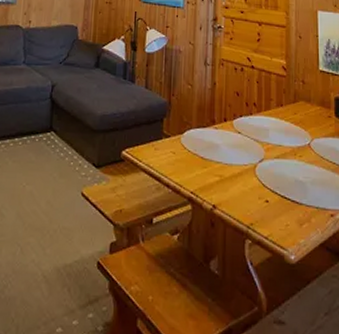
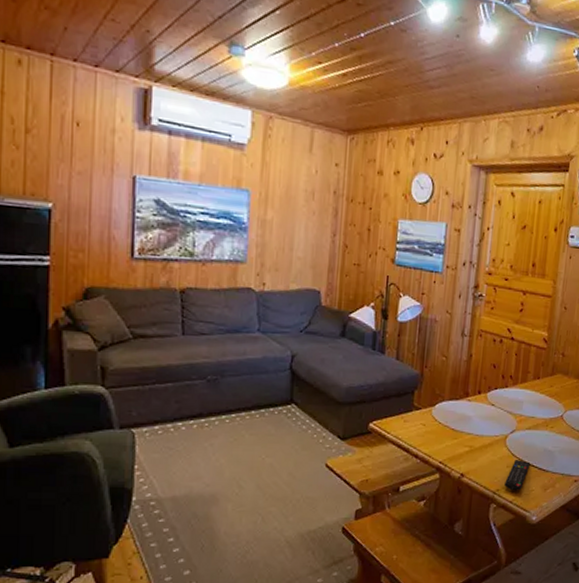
remote control: none [258,191,283,226] -> present [504,460,531,491]

